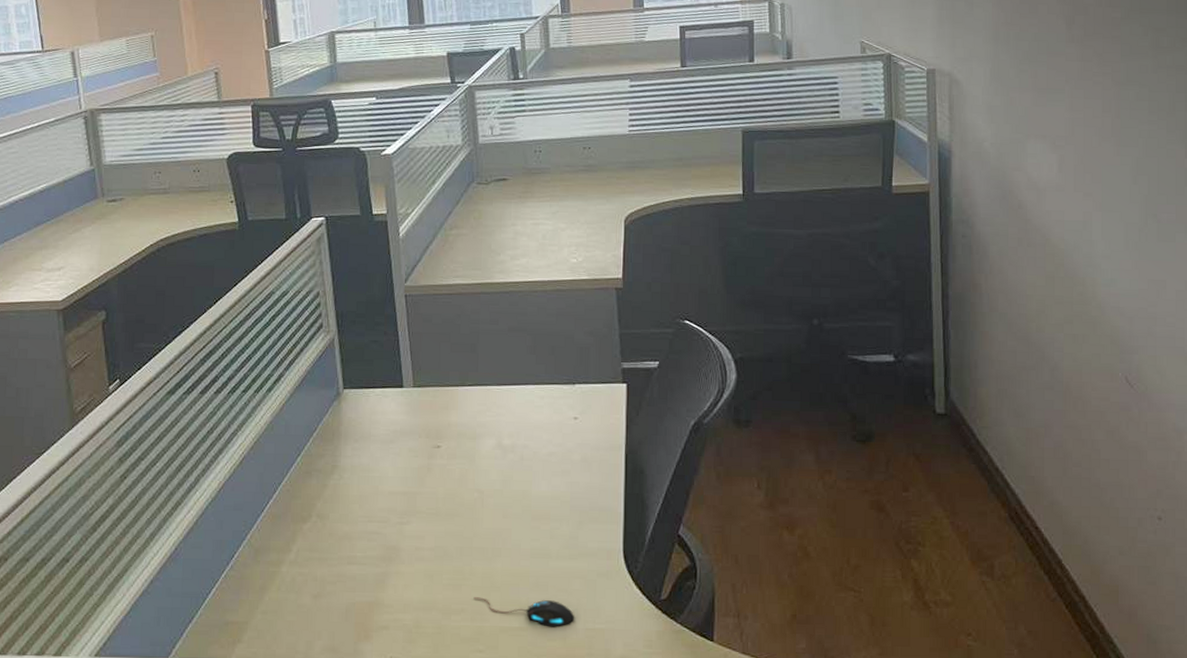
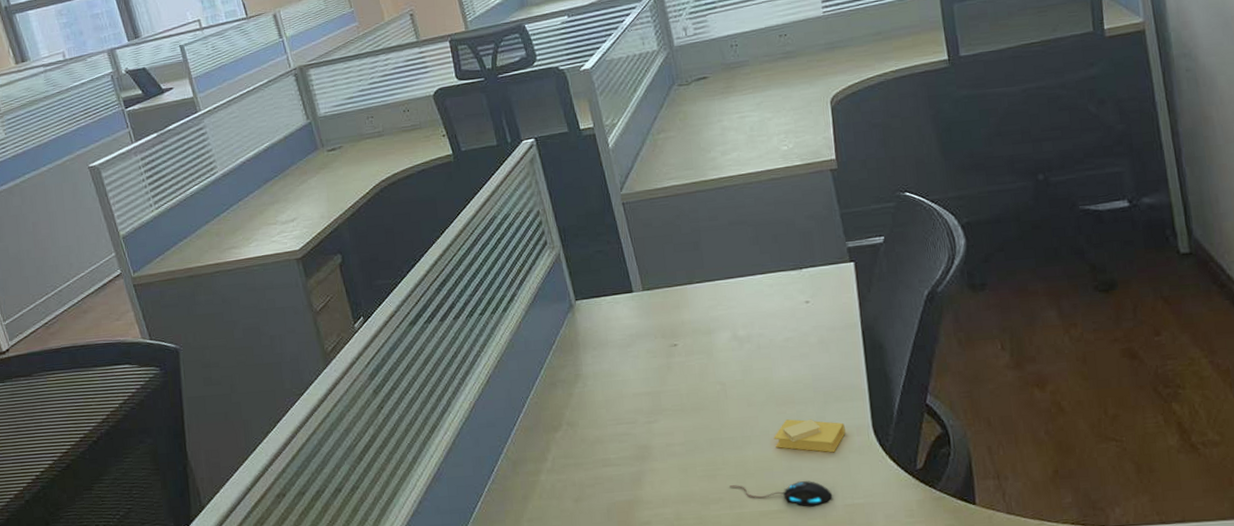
sticky notes: none [524,535,596,574] -> present [773,419,846,453]

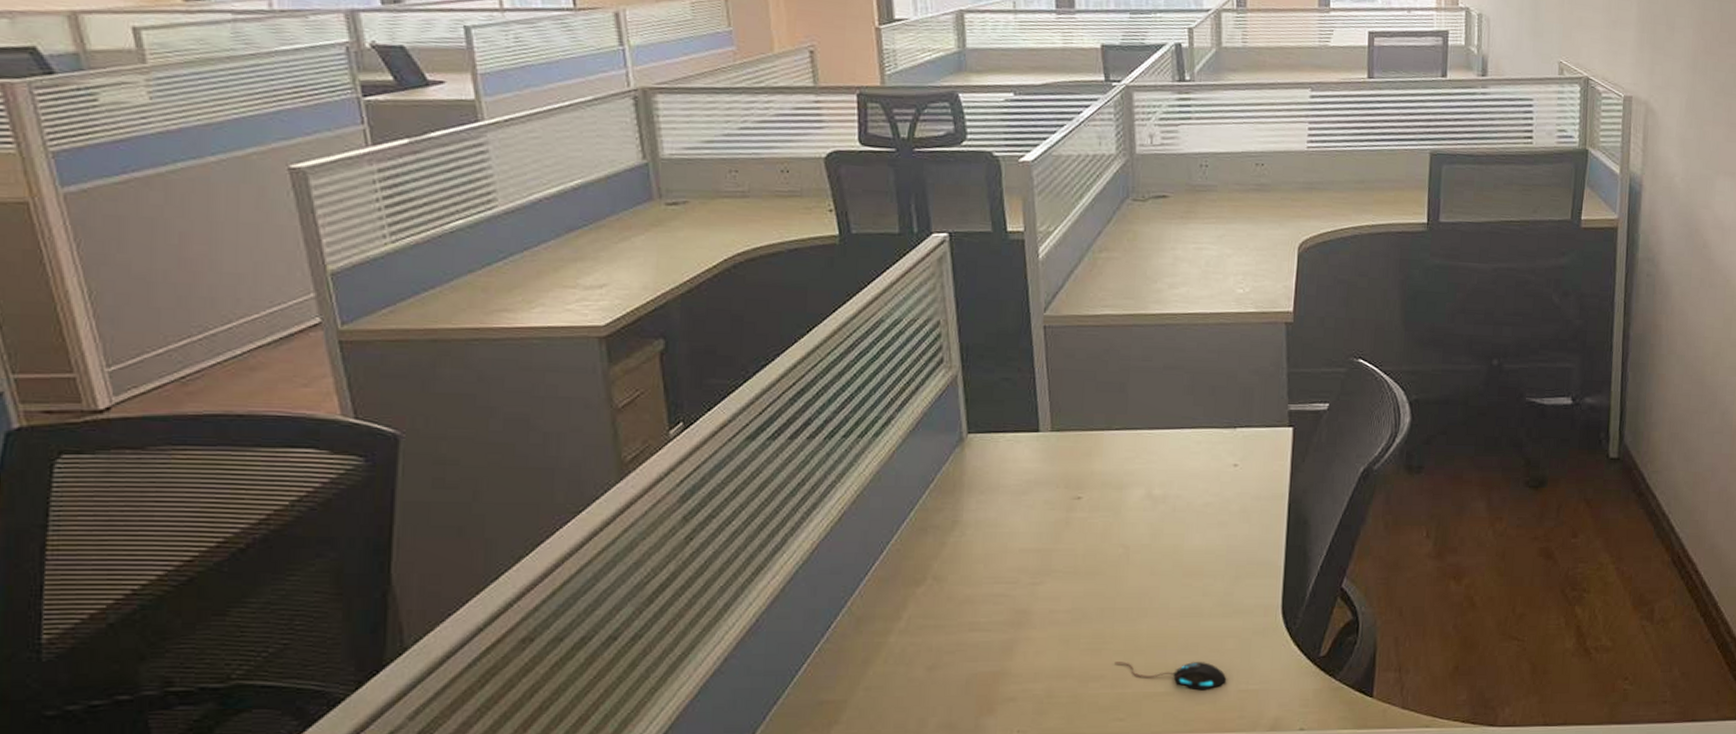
sticky notes: present [773,419,846,453] -> none [1173,593,1253,633]

